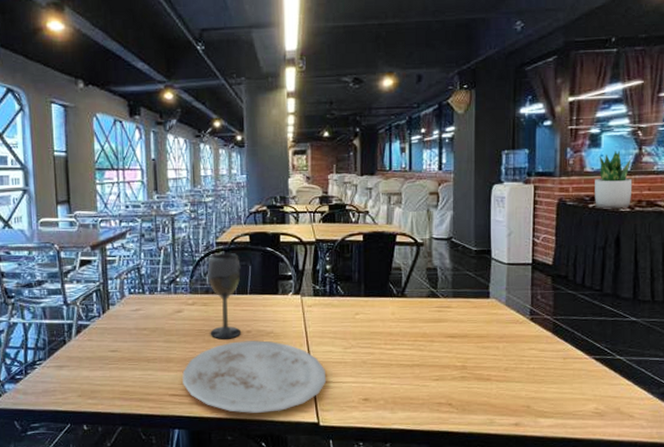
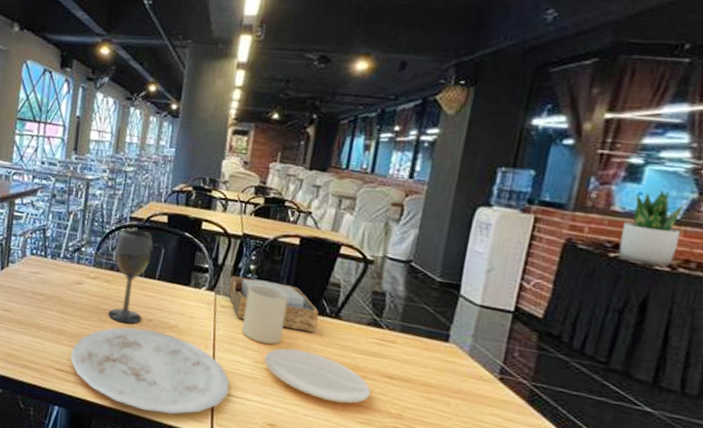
napkin holder: none [311,276,388,314] -> present [228,275,319,333]
cup: none [327,281,362,331] -> present [241,284,288,345]
plate: none [350,330,440,368] -> present [264,348,372,404]

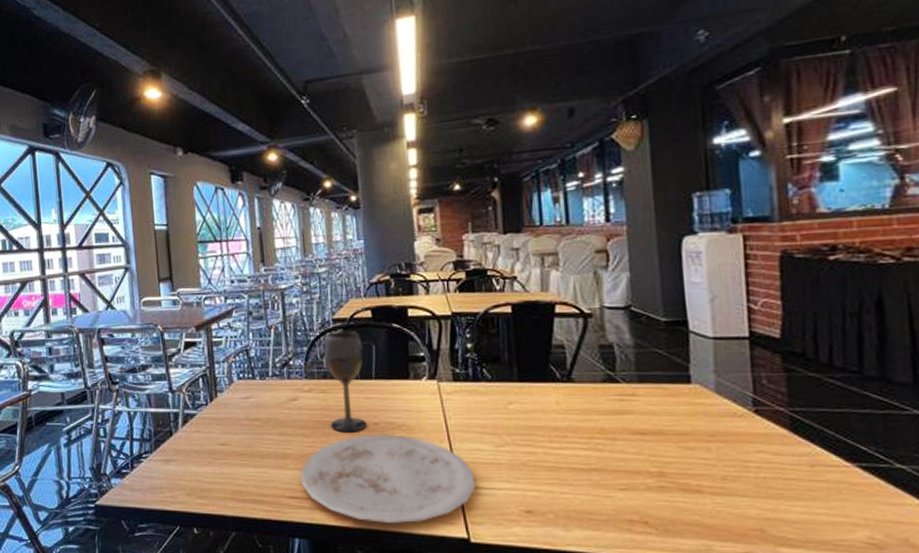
napkin holder: present [228,275,319,333] -> none [449,356,551,404]
cup: present [241,284,288,345] -> none [470,362,518,425]
plate: present [264,348,372,404] -> none [503,424,626,472]
planter: present [619,191,688,267] -> none [834,183,896,261]

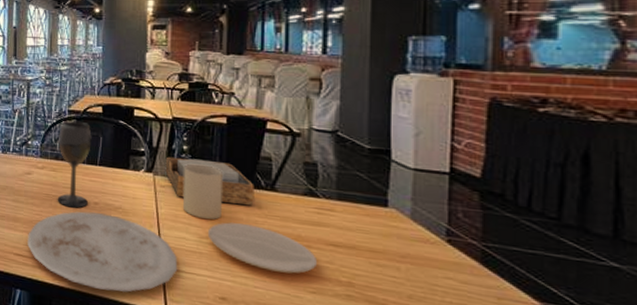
napkin holder: none [449,356,551,404] -> present [165,156,254,206]
cup: none [470,362,518,425] -> present [182,163,222,220]
plate: none [503,424,626,472] -> present [207,222,318,274]

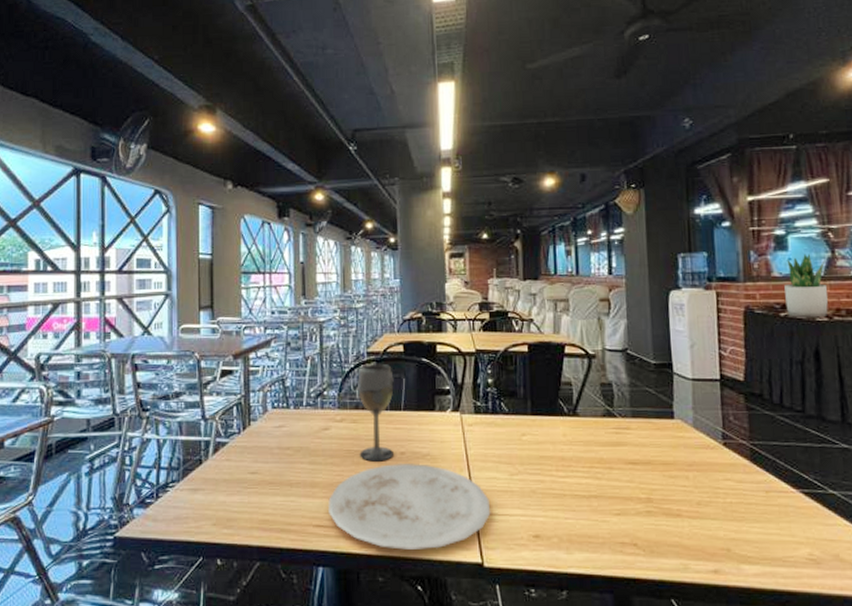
napkin holder: present [165,156,254,206] -> none [471,391,559,435]
cup: present [182,163,222,220] -> none [490,397,530,455]
plate: present [207,222,318,274] -> none [517,454,620,499]
planter: none [547,44,611,118] -> present [784,254,828,318]

